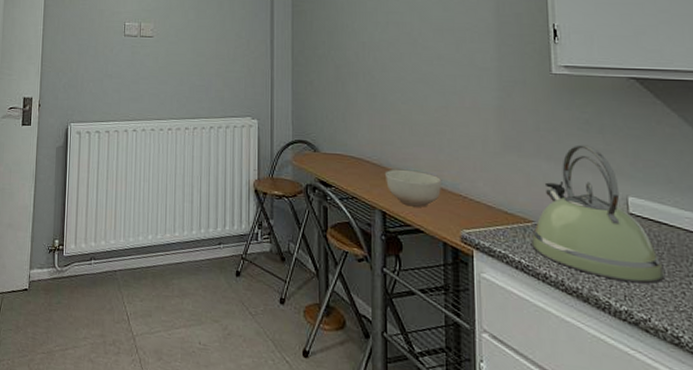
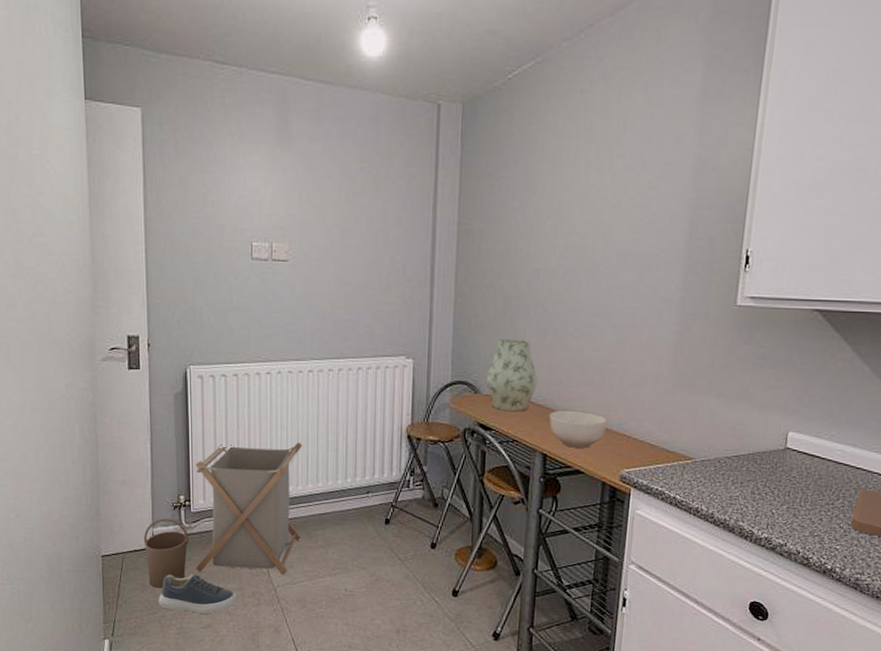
bucket: none [21,261,60,331] -> present [143,518,189,589]
shoe: none [29,316,99,361] -> present [158,574,237,614]
laundry basket: none [64,193,162,324] -> present [195,442,303,575]
vase: none [323,103,372,171] -> present [486,339,538,412]
kettle: present [530,145,666,284] -> none [687,381,809,513]

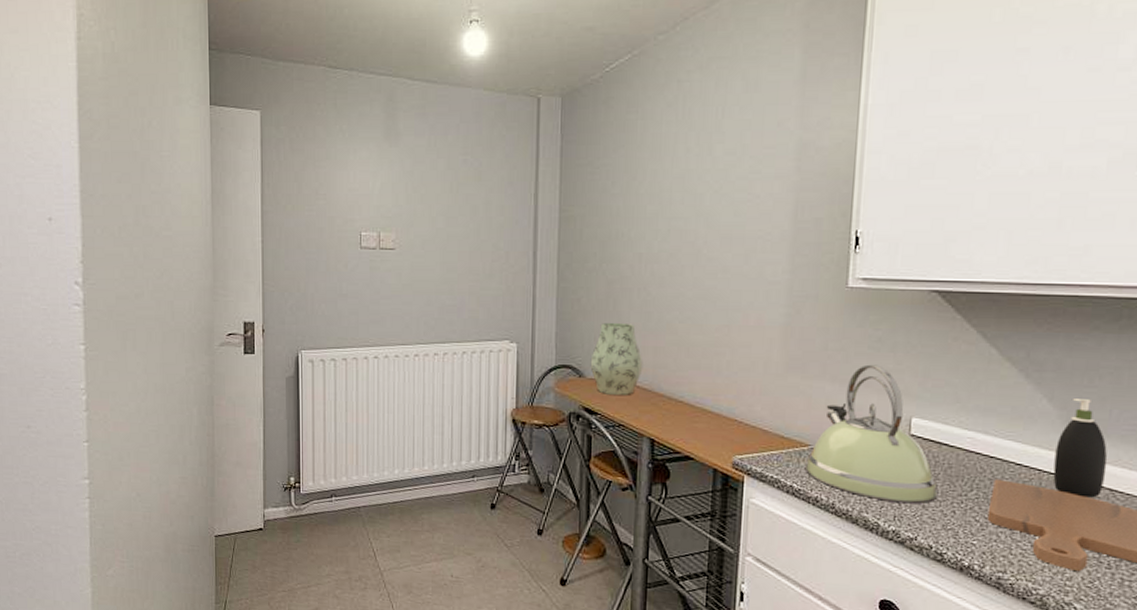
bucket: present [143,518,189,589] -> none [255,500,298,570]
shoe: present [158,574,237,614] -> none [268,555,344,597]
laundry basket: present [195,442,303,575] -> none [305,425,409,559]
bowl: present [549,410,608,448] -> none [655,394,717,434]
kettle: none [687,381,809,513] -> present [804,364,939,504]

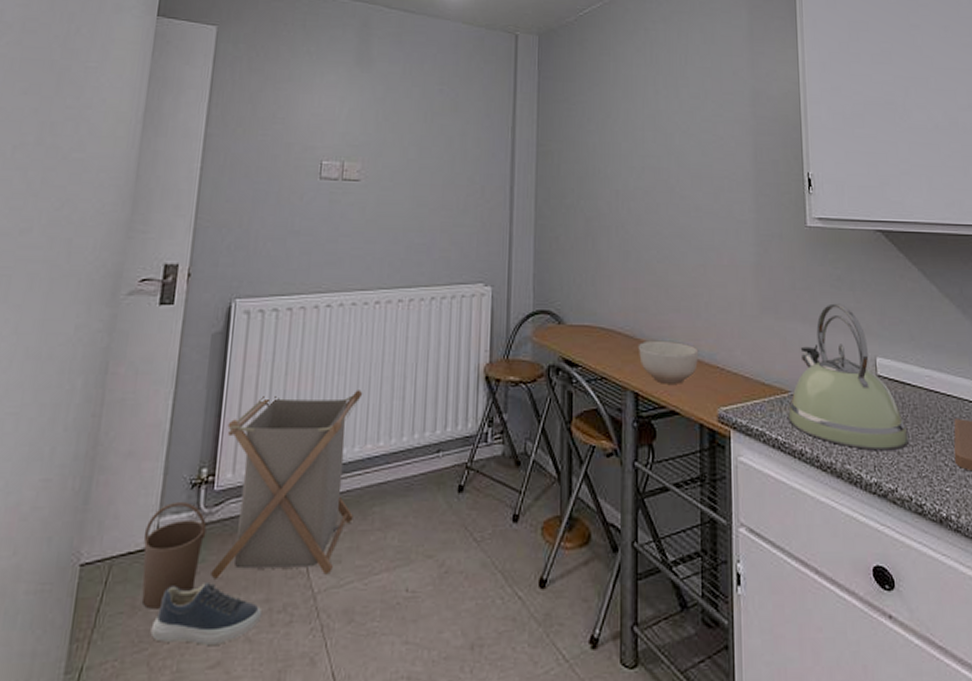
bucket: none [255,500,298,570] -> present [142,502,207,609]
shoe: none [268,555,344,597] -> present [150,583,263,645]
laundry basket: none [305,425,409,559] -> present [211,390,363,579]
vase: present [590,323,643,397] -> none [570,263,624,345]
bowl: none [655,394,717,434] -> present [638,340,699,384]

